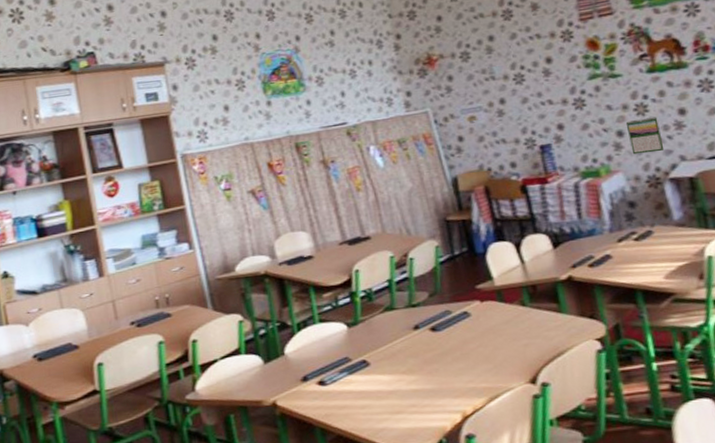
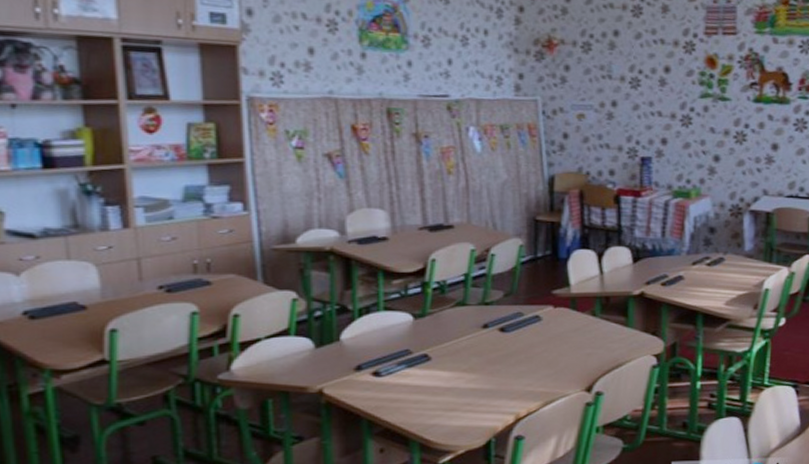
calendar: present [626,117,665,155] -> none [723,146,753,183]

